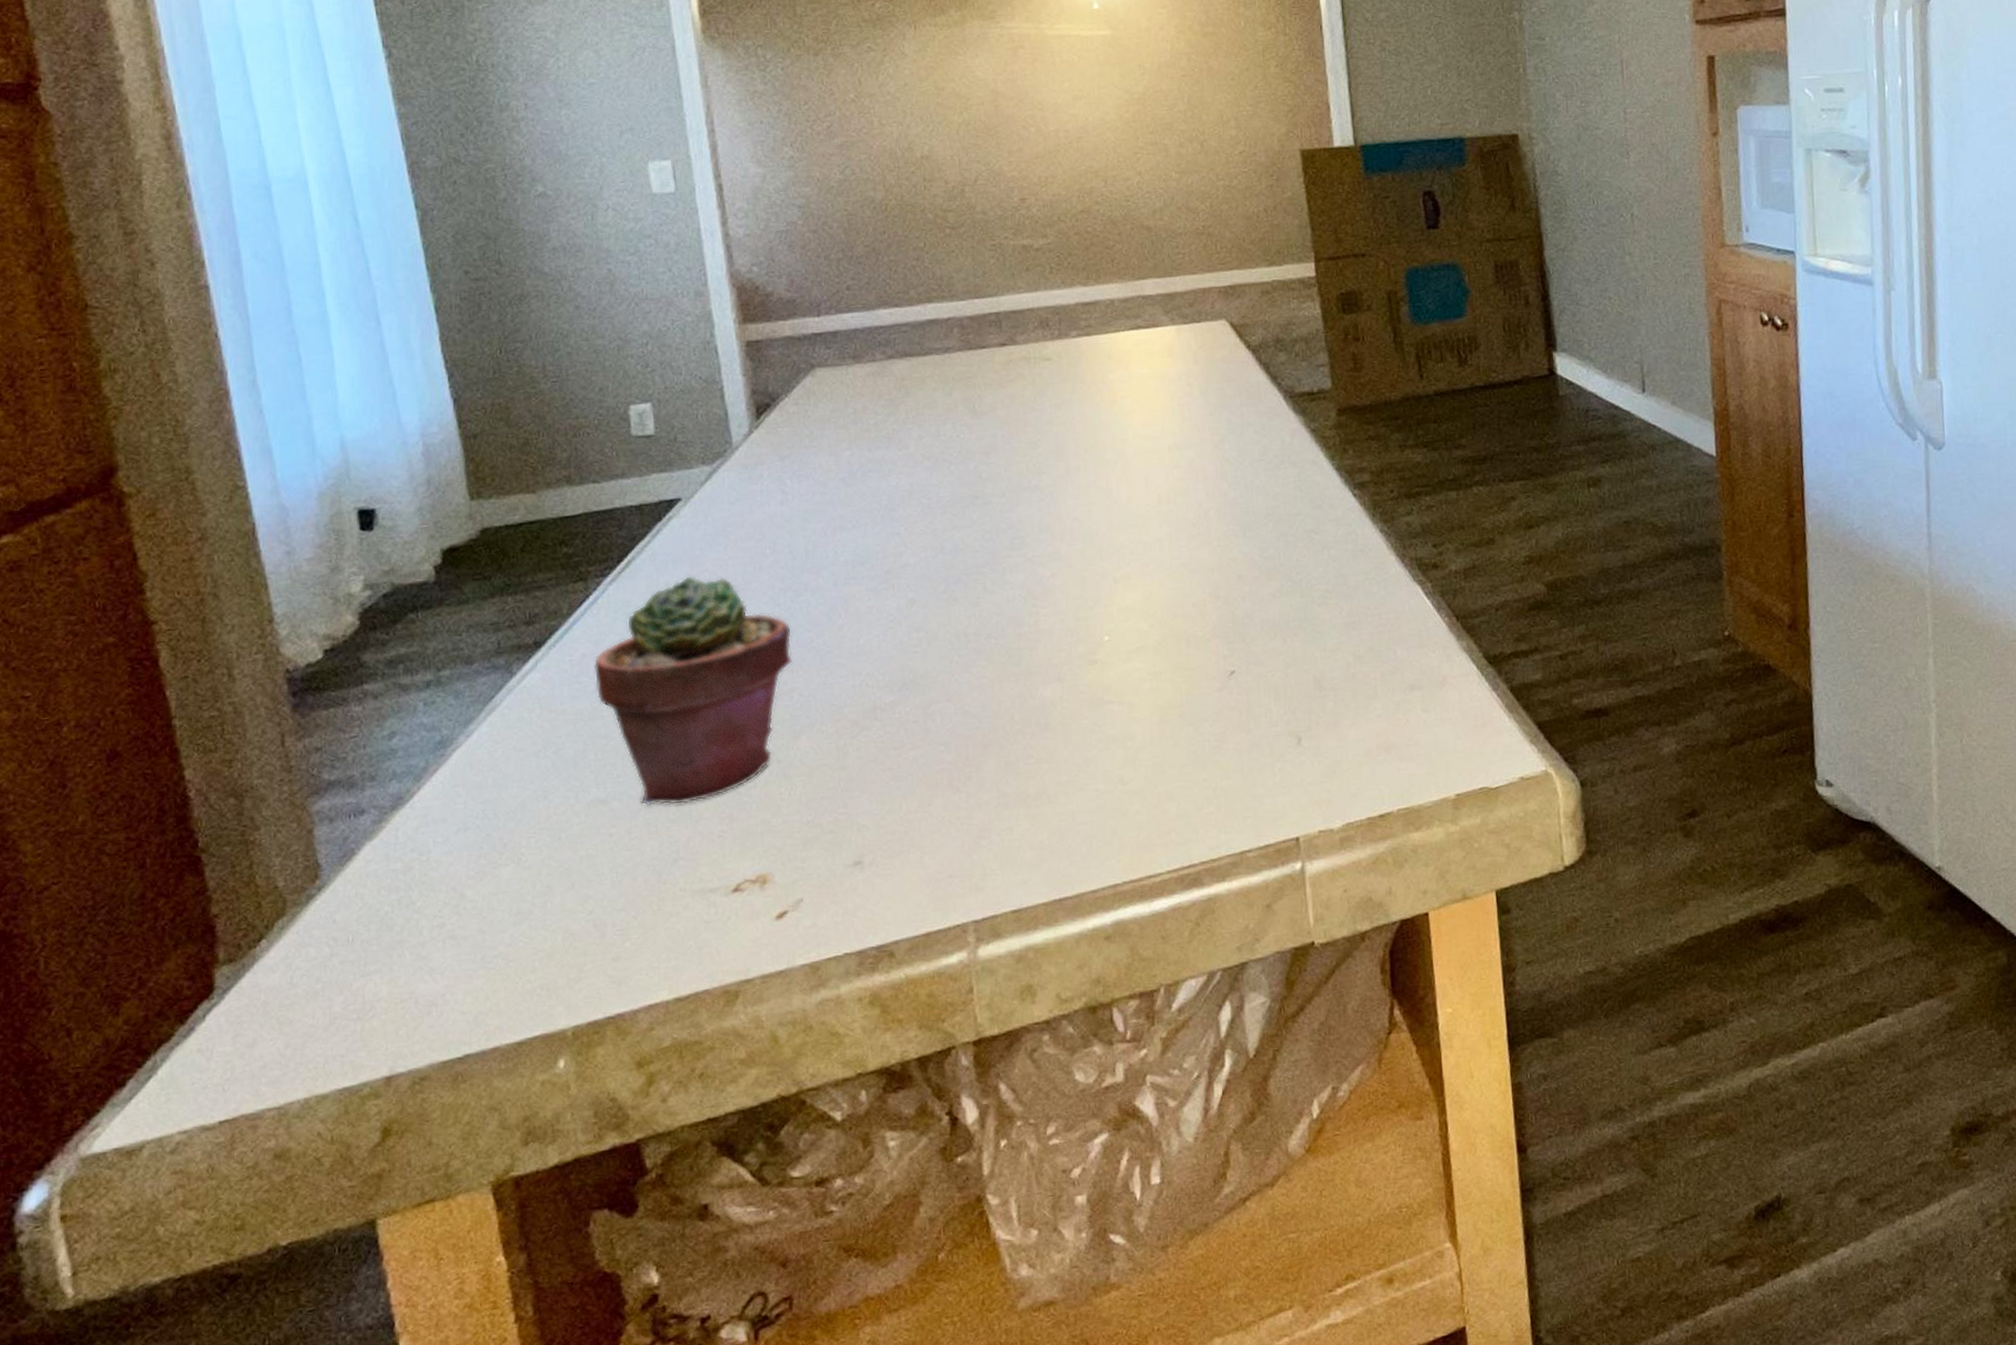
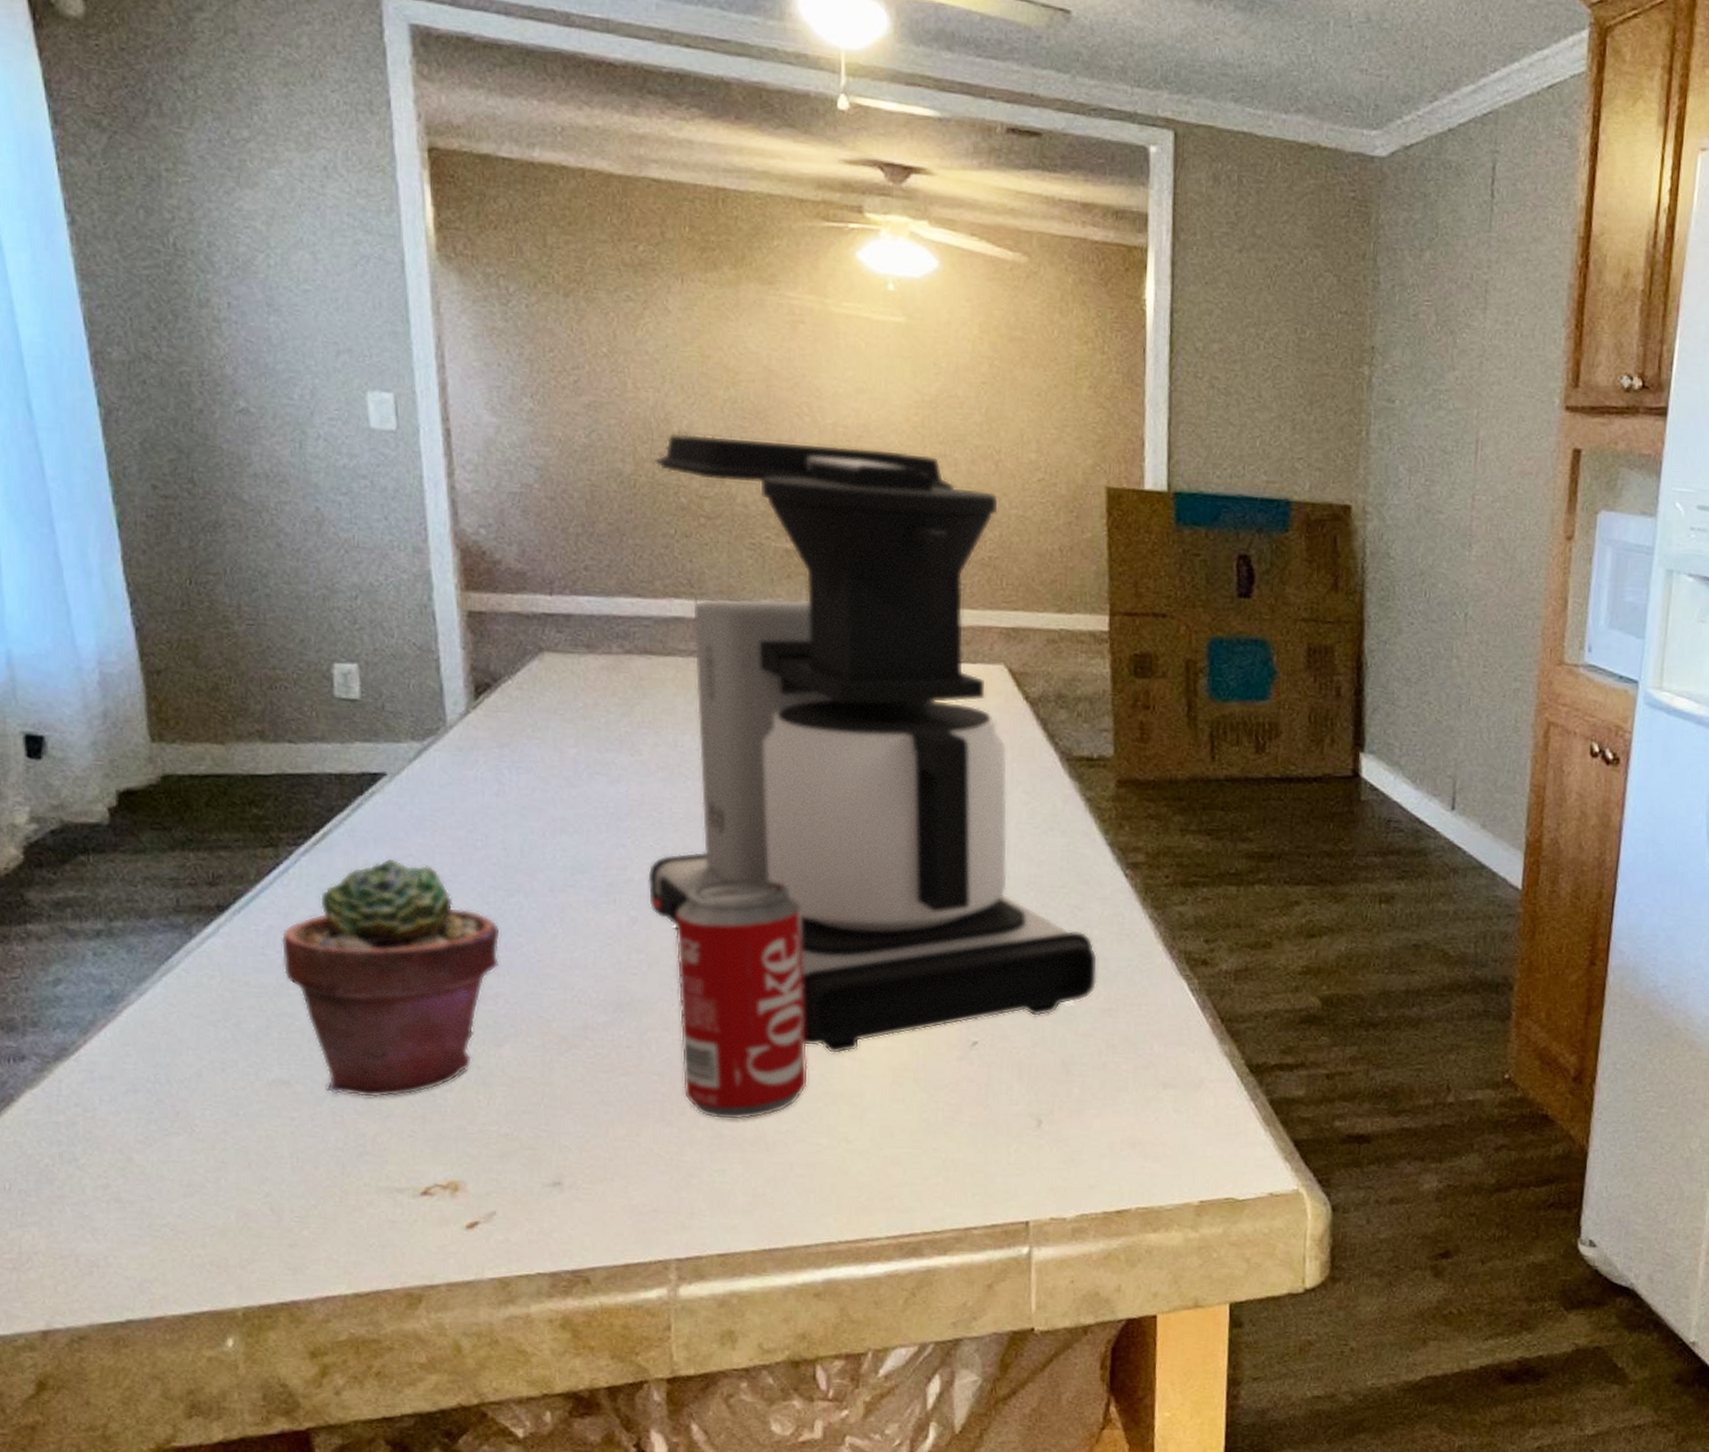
coffee maker: none [902,145,1339,702] -> present [648,433,1098,1054]
beverage can: none [949,547,1083,780] -> present [674,879,809,1120]

